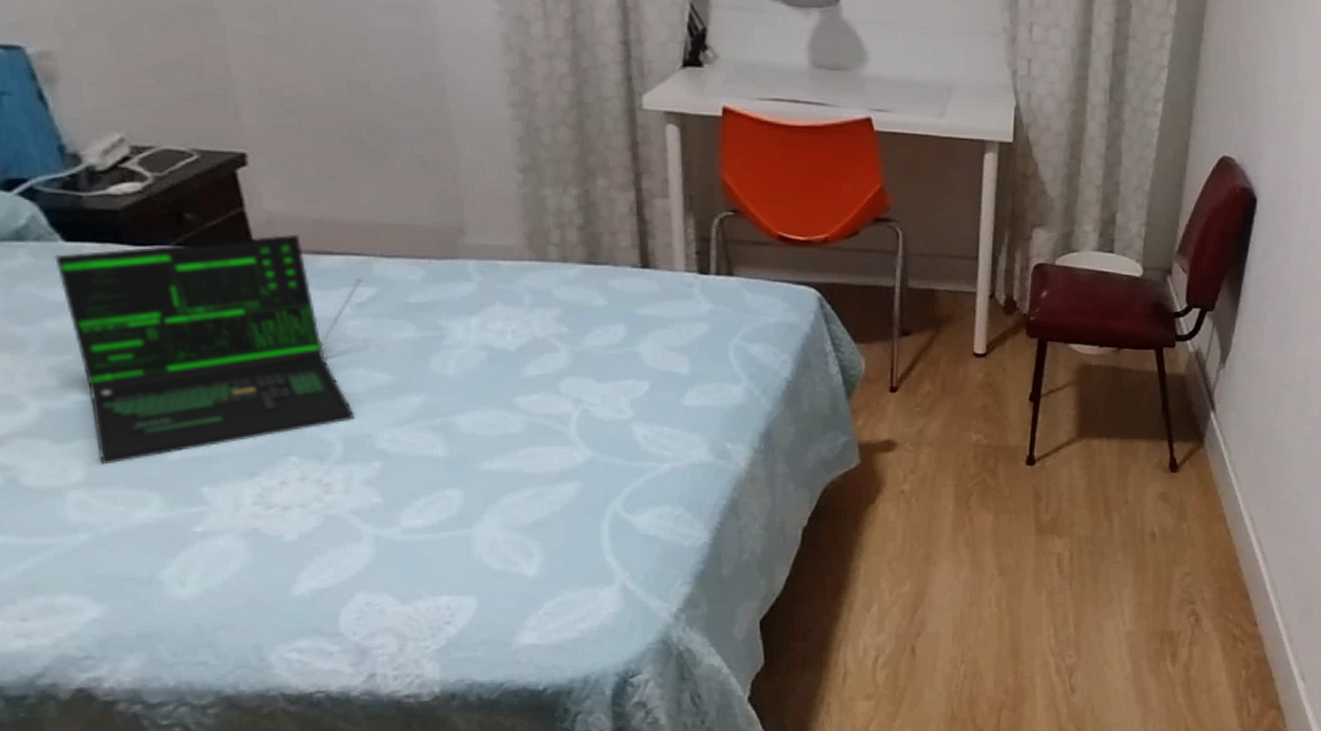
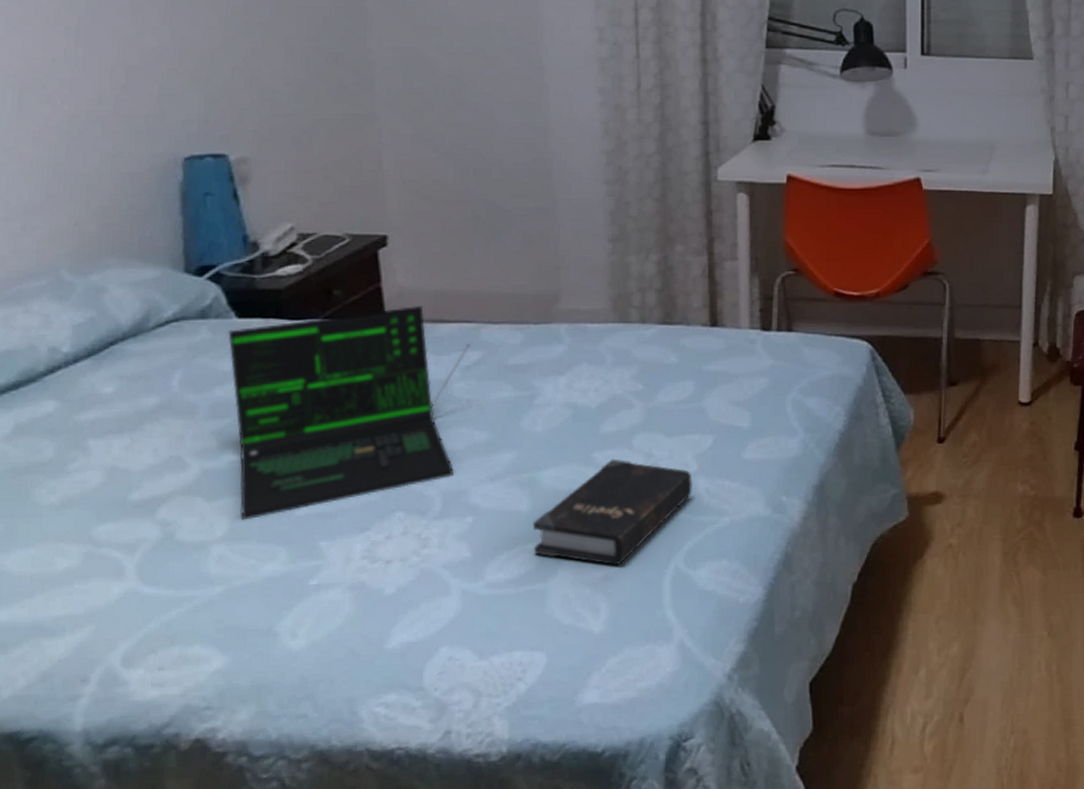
hardback book: none [450,403,629,512] -> present [532,458,692,566]

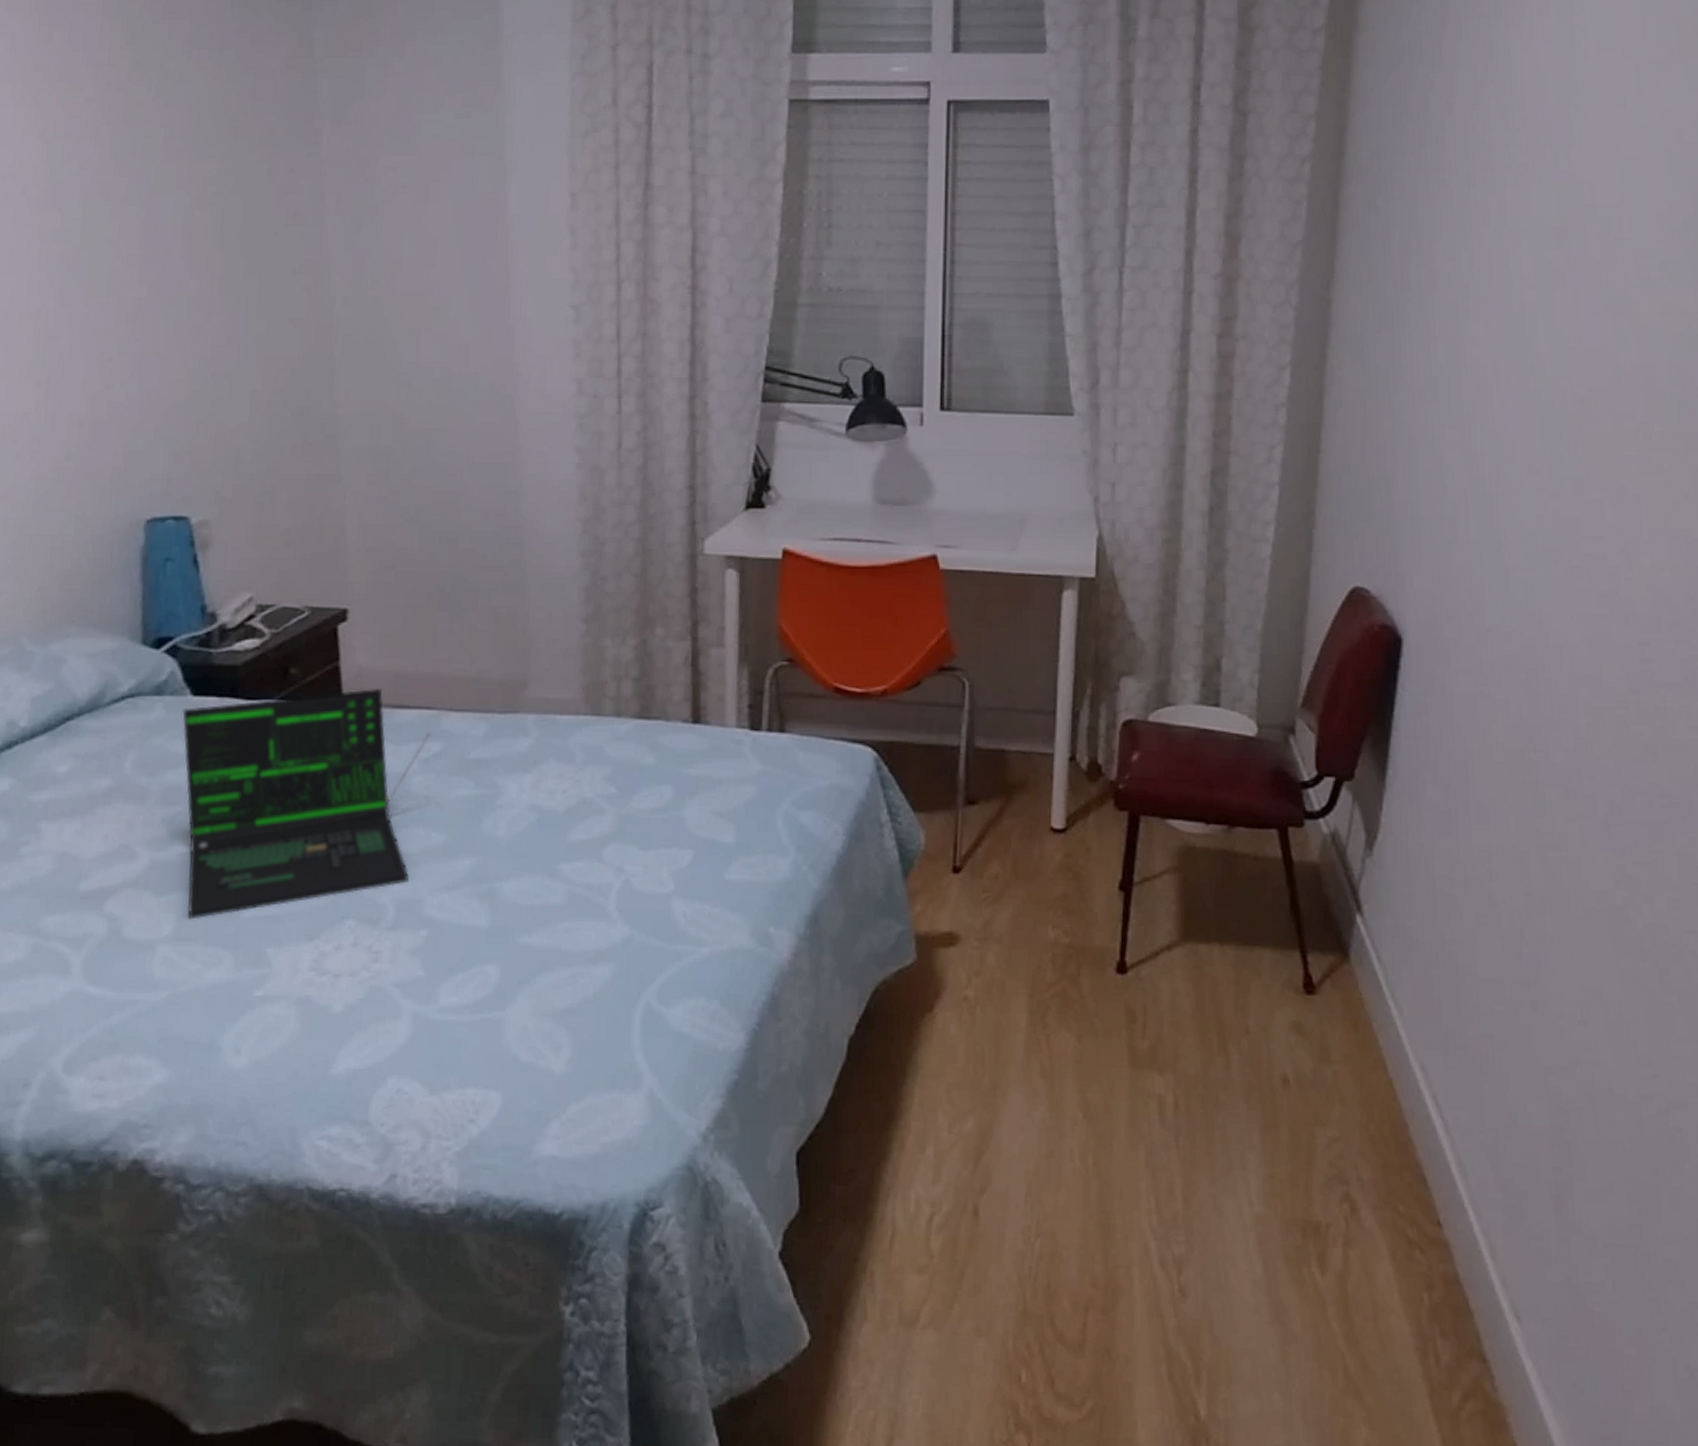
hardback book: present [532,458,692,566] -> none [490,872,668,997]

